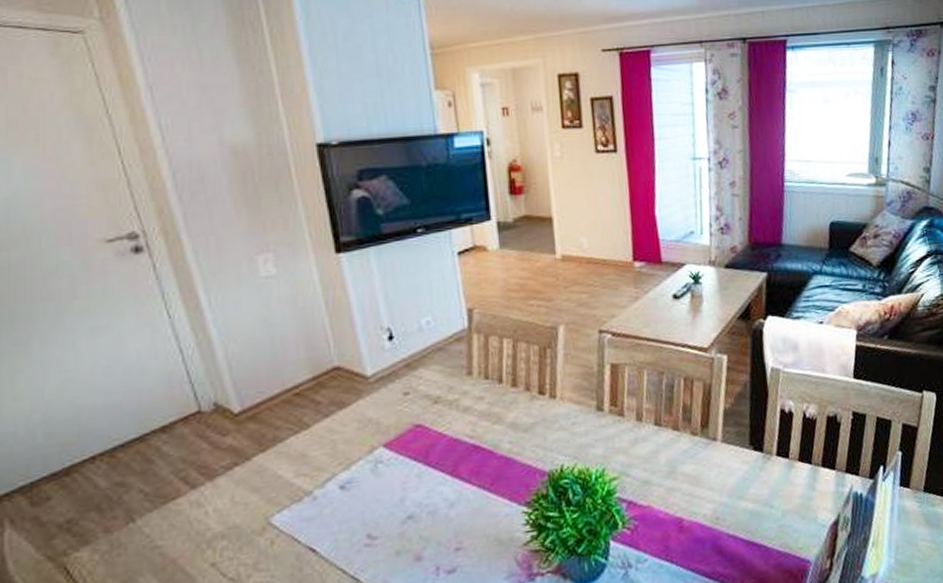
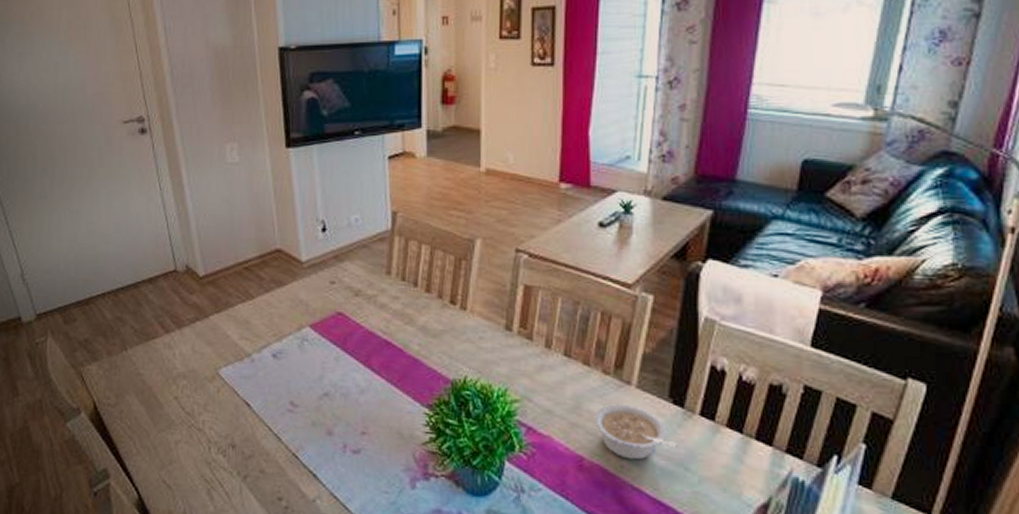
legume: none [688,459,761,511] -> present [594,404,677,460]

